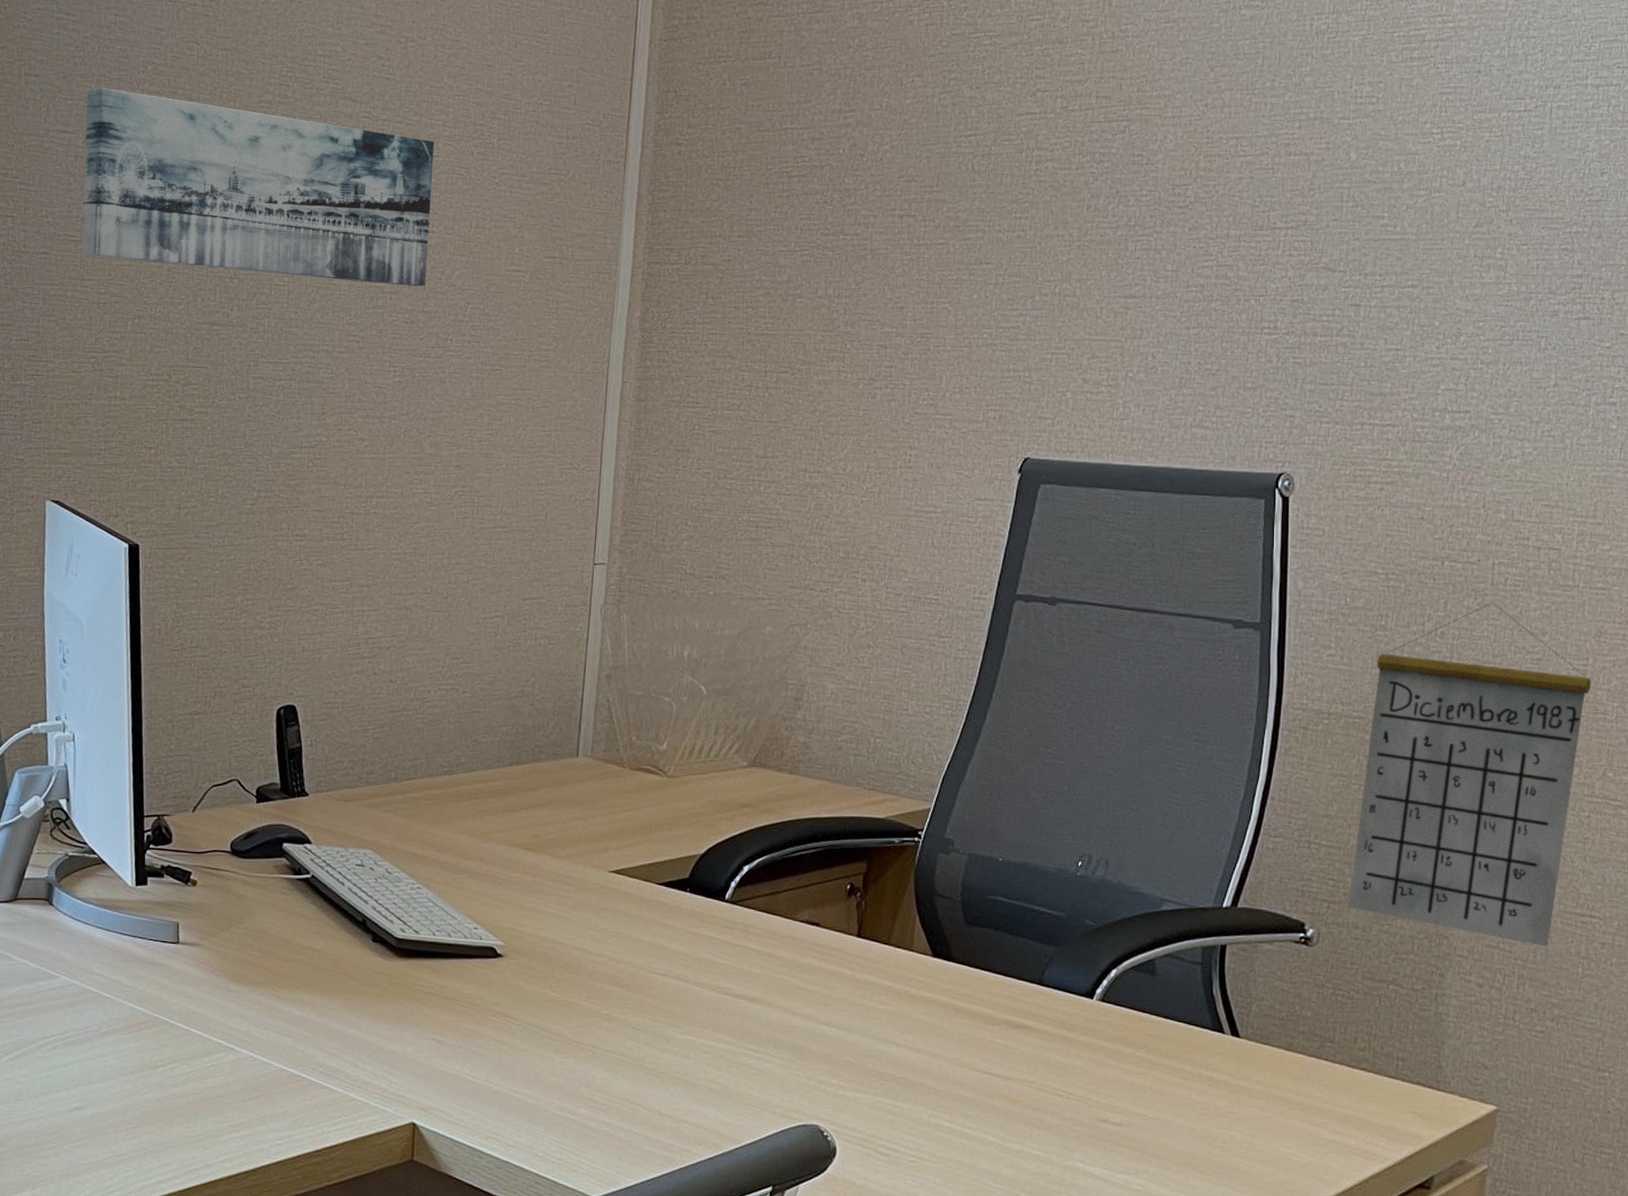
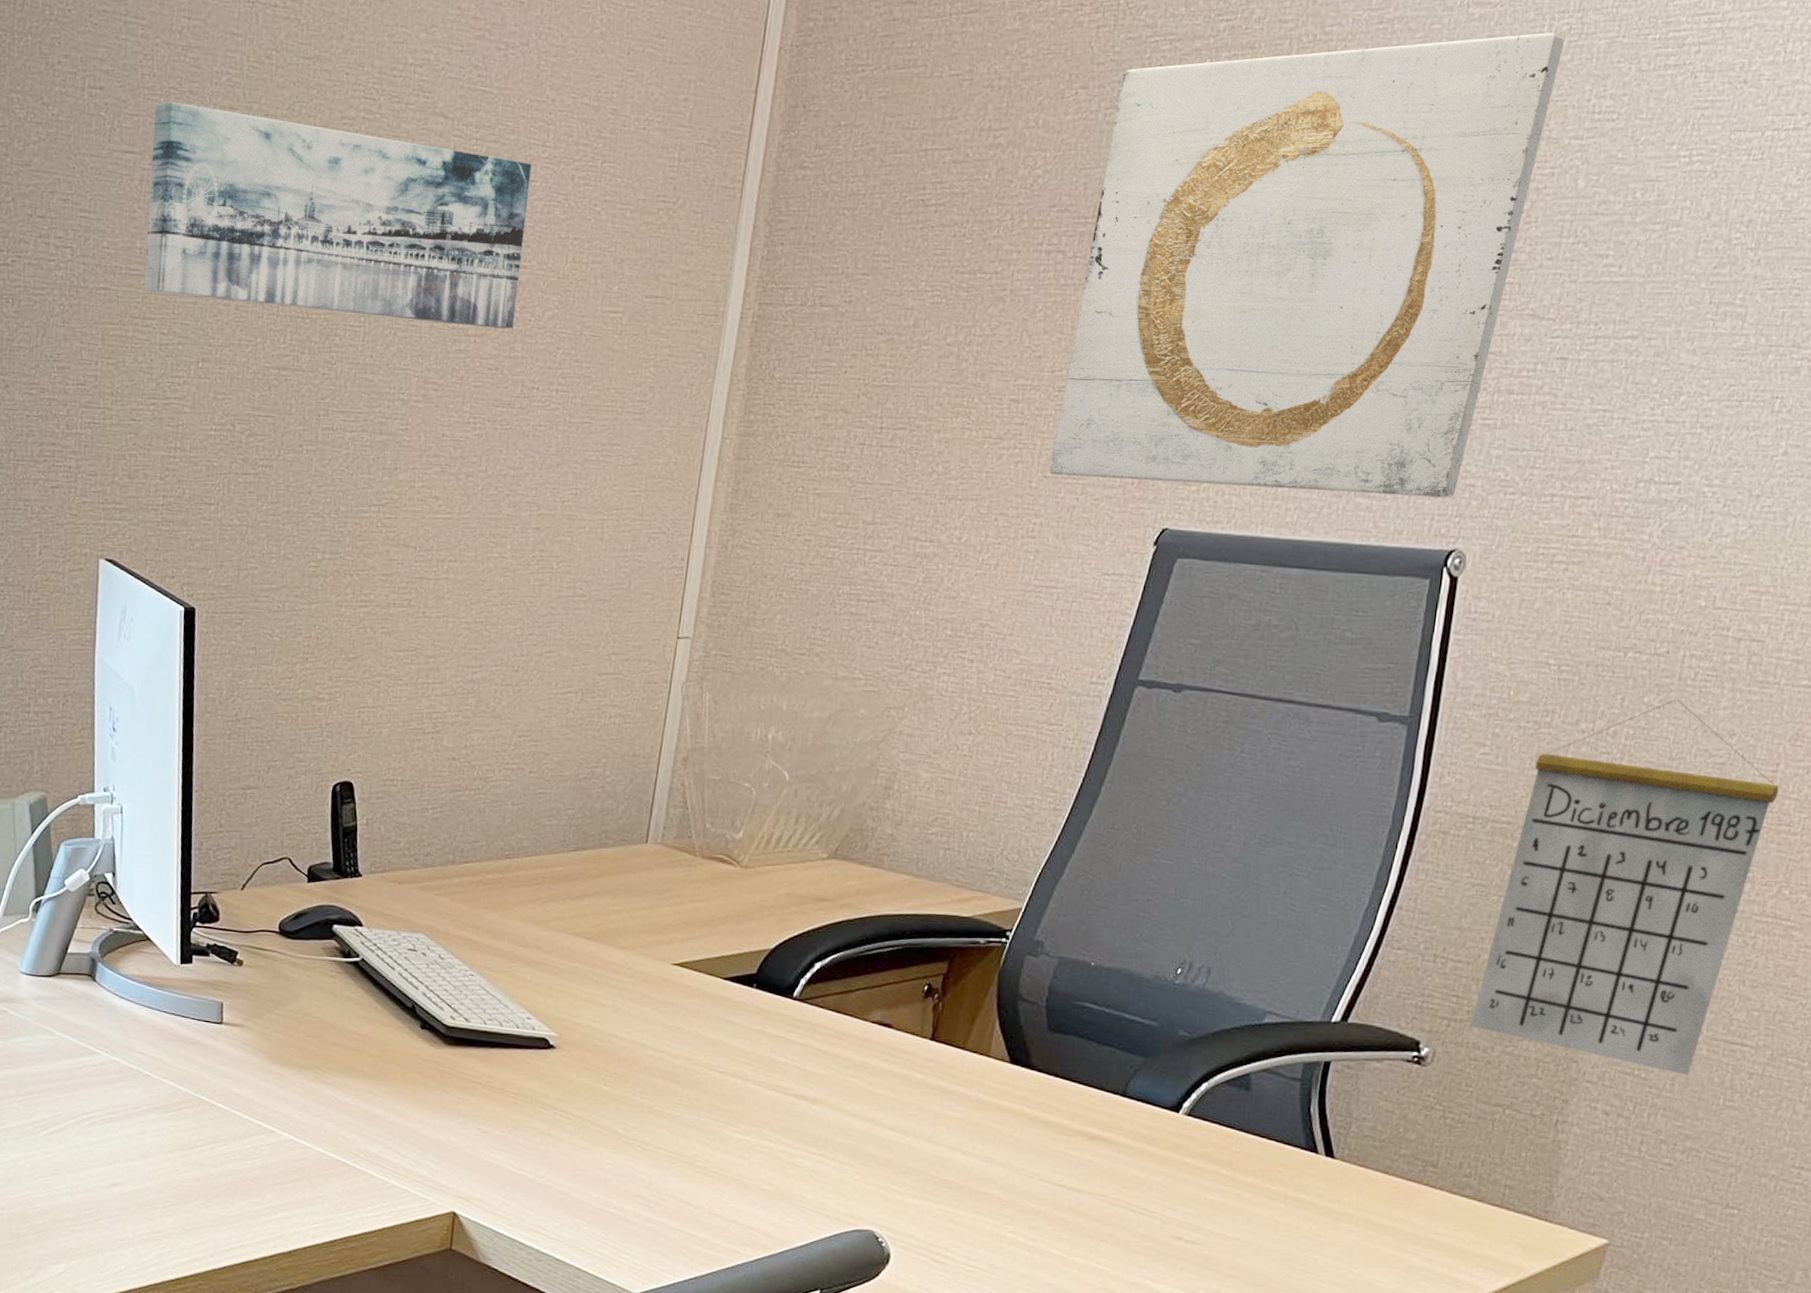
wall art: none [919,31,1324,428] -> present [1049,33,1565,498]

